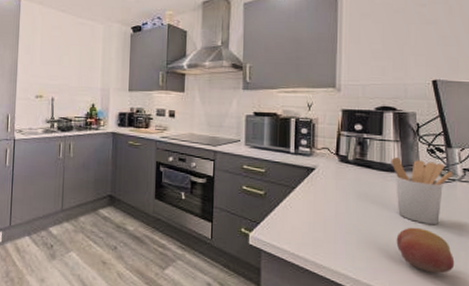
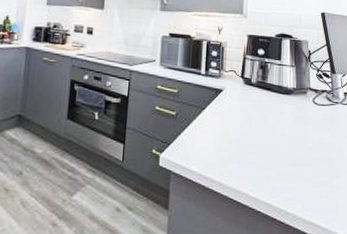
utensil holder: present [391,157,453,225] -> none [287,81,336,144]
fruit: present [396,227,455,274] -> none [290,146,337,190]

